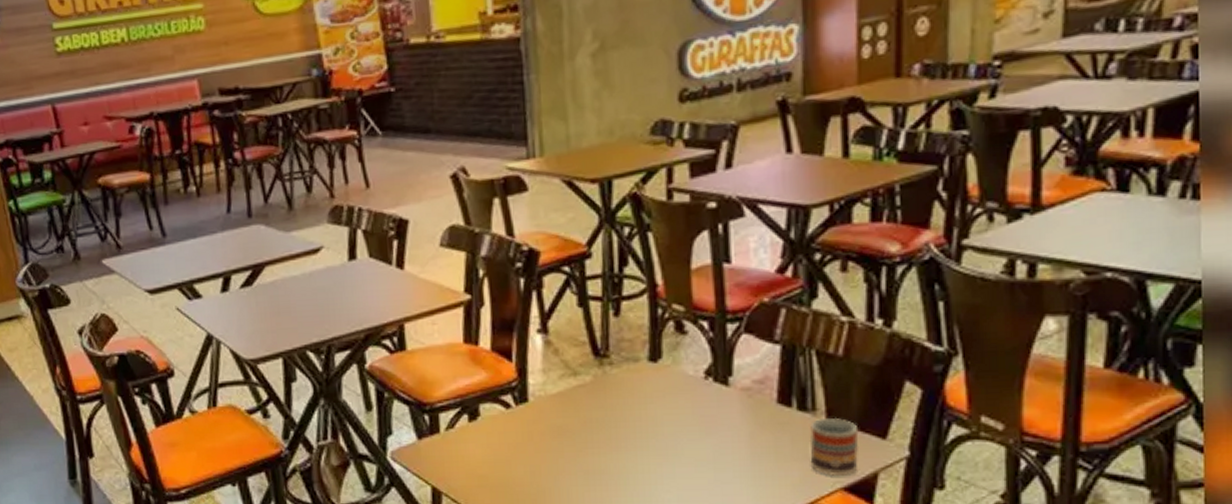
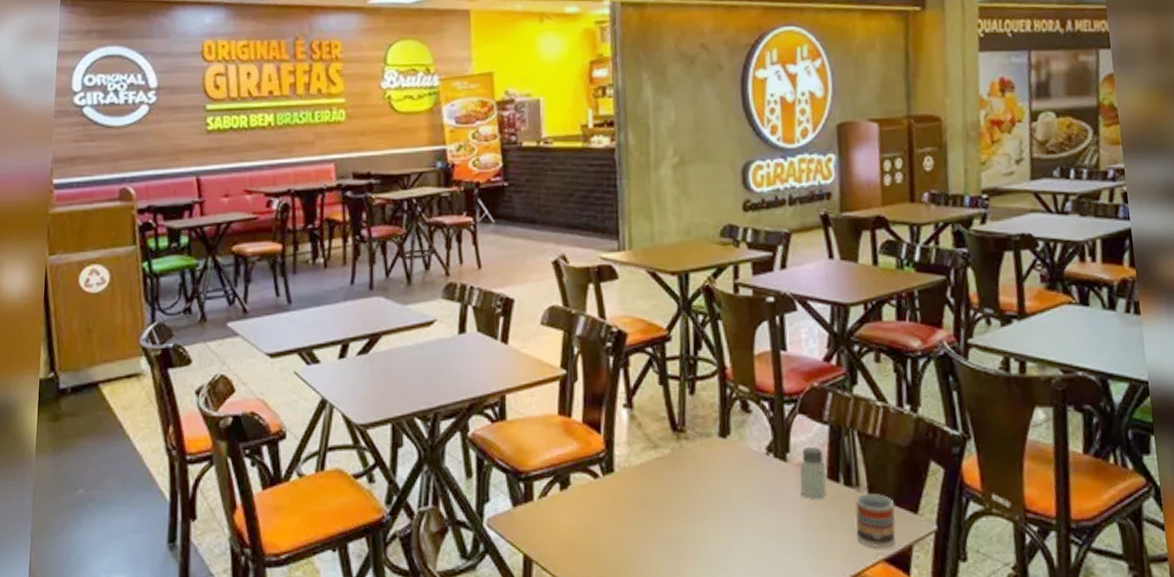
saltshaker: none [744,369,776,426] -> present [800,447,826,500]

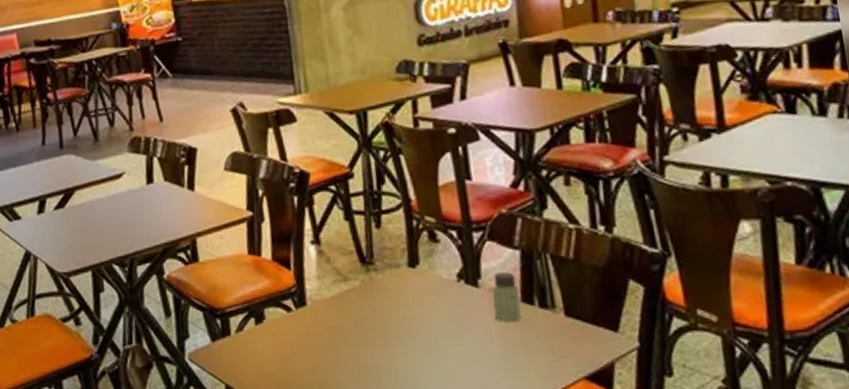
cup: present [855,492,896,547] -> none [551,313,596,366]

